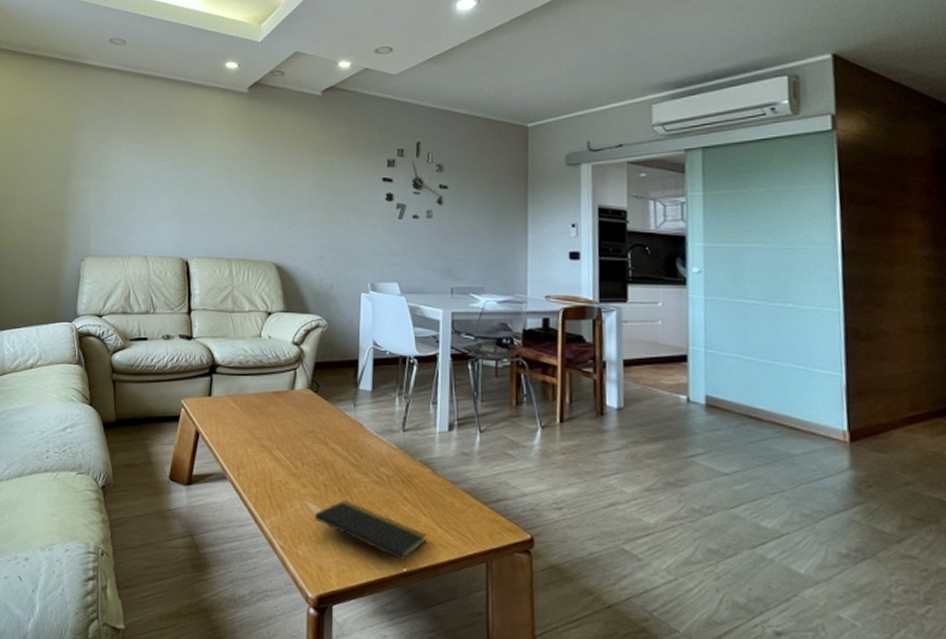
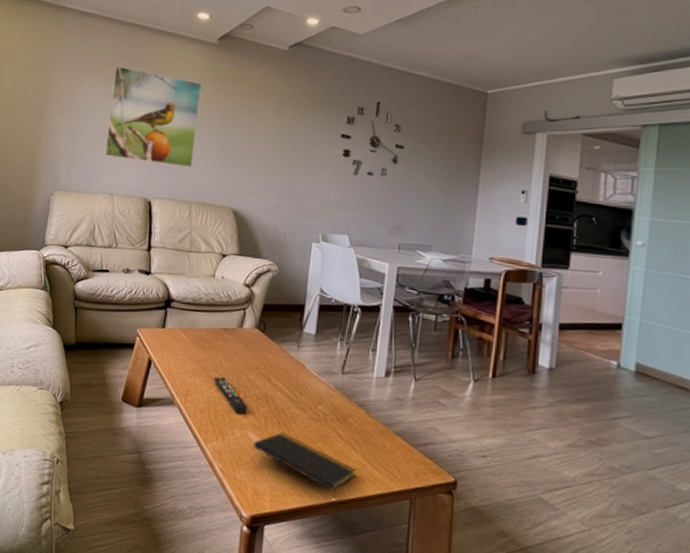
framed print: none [136,121,234,223] -> present [104,66,202,168]
remote control: none [267,444,306,484] -> present [214,376,248,414]

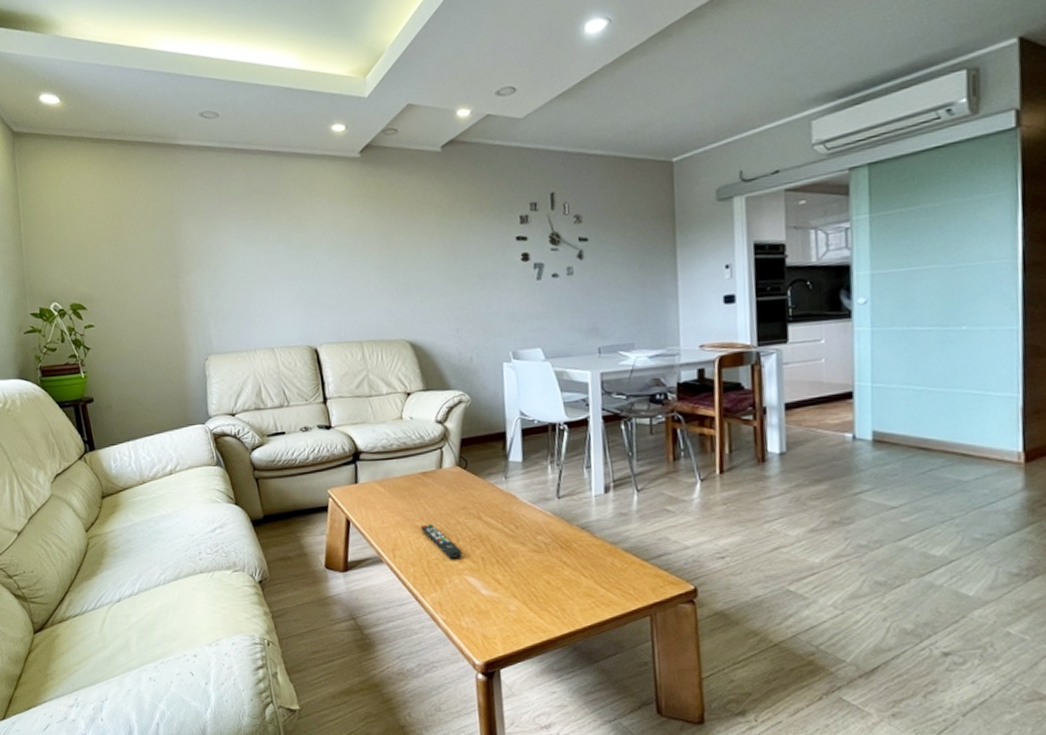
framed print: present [104,66,202,168] -> none [249,202,356,308]
notepad: present [254,432,356,504] -> none [475,571,588,635]

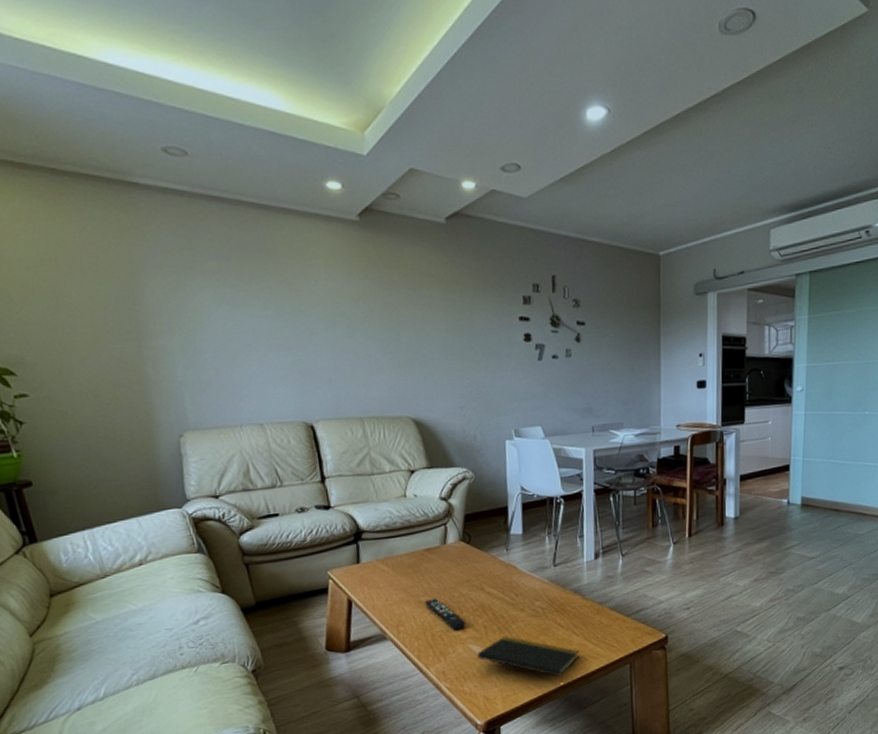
notepad: none [475,571,588,635] -> present [477,636,579,688]

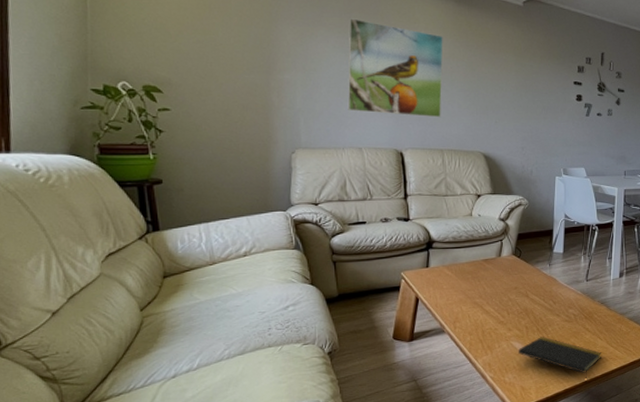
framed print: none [229,260,356,379] -> present [347,18,443,118]
remote control: present [424,598,466,631] -> none [479,300,511,329]

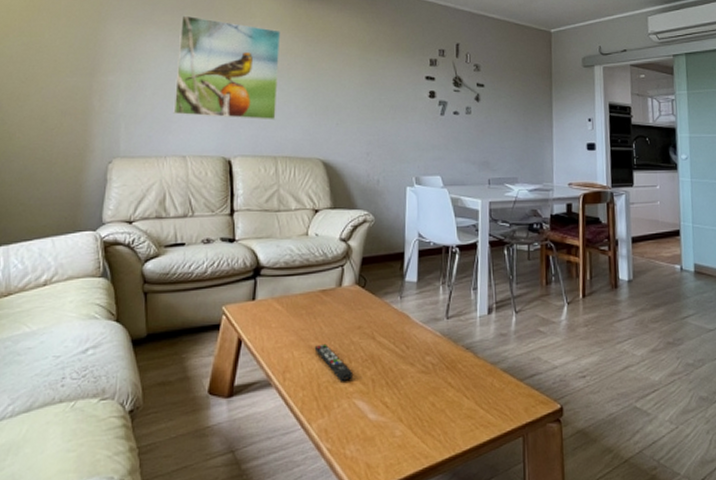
remote control: none [479,300,511,329] -> present [314,343,354,382]
notepad: present [519,336,601,383] -> none [363,393,469,460]

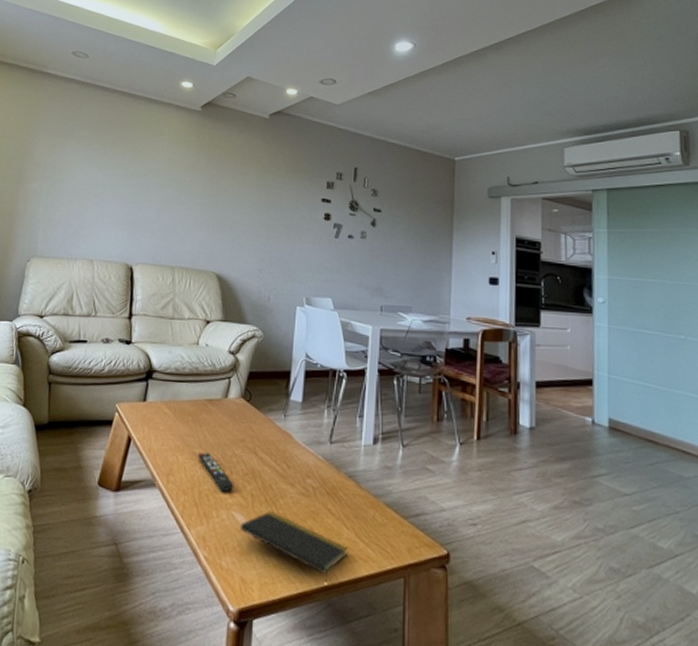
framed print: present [173,15,281,120] -> none [85,131,185,232]
notepad: none [363,393,469,460] -> present [241,511,347,589]

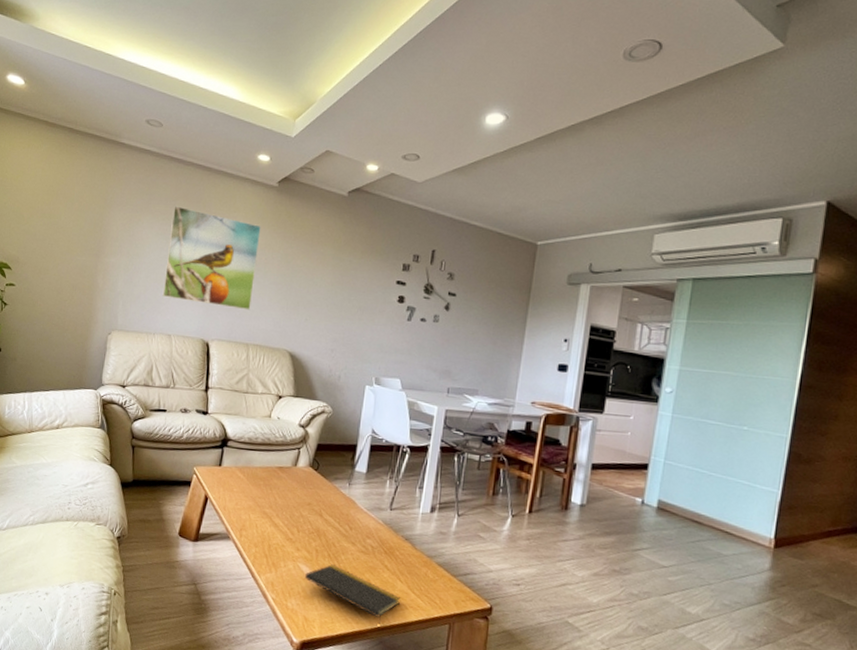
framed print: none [85,131,185,232] -> present [162,206,261,311]
remote control: present [198,452,234,493] -> none [268,512,300,547]

